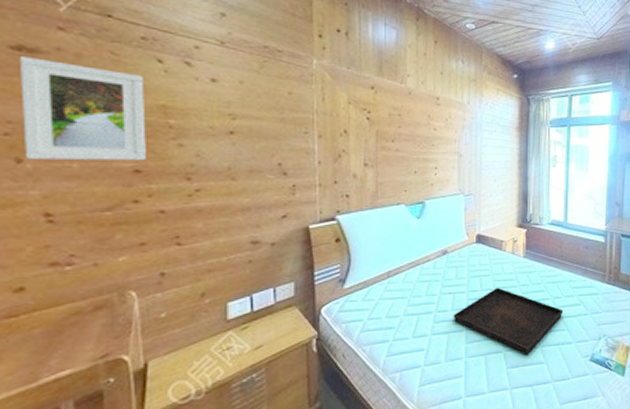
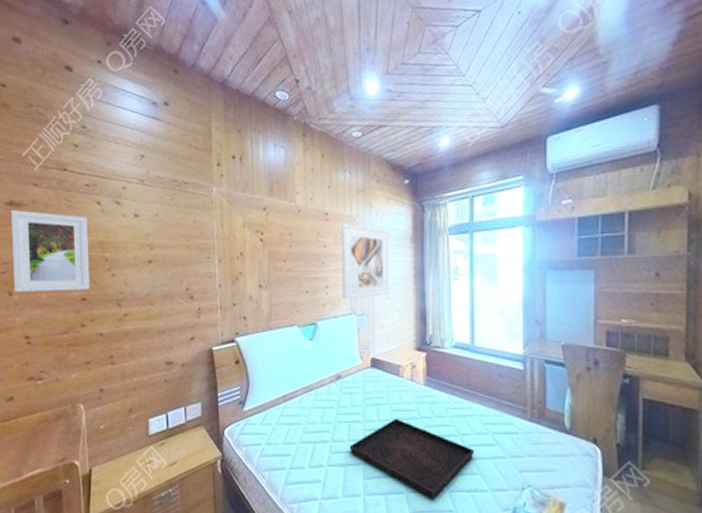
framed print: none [451,109,498,181] -> present [341,223,390,300]

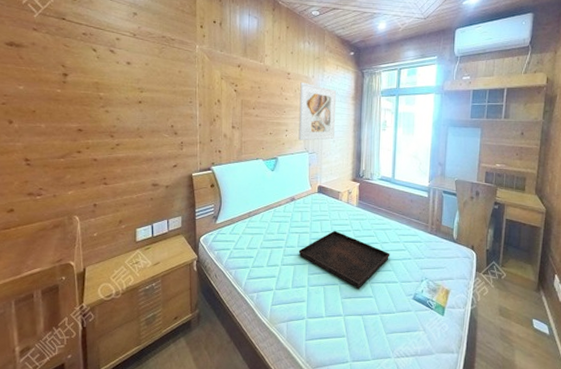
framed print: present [10,210,89,293] -> none [11,50,85,123]

